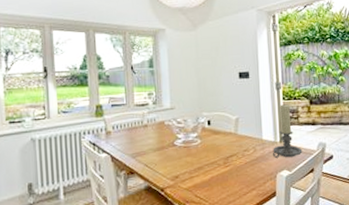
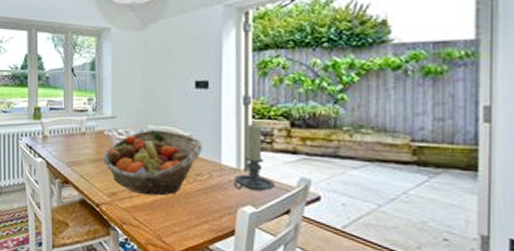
fruit basket: none [164,115,247,174] -> present [103,129,202,196]

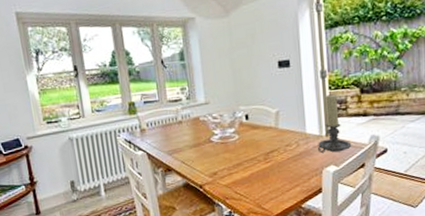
fruit basket: present [103,129,202,196] -> none [201,109,289,171]

